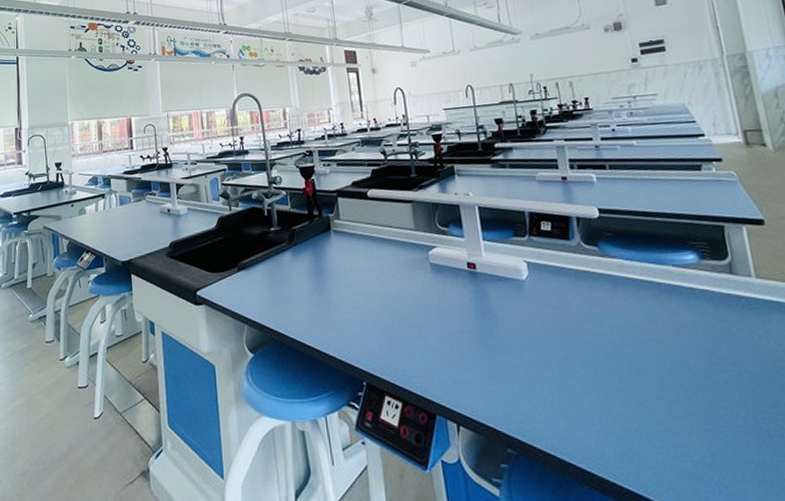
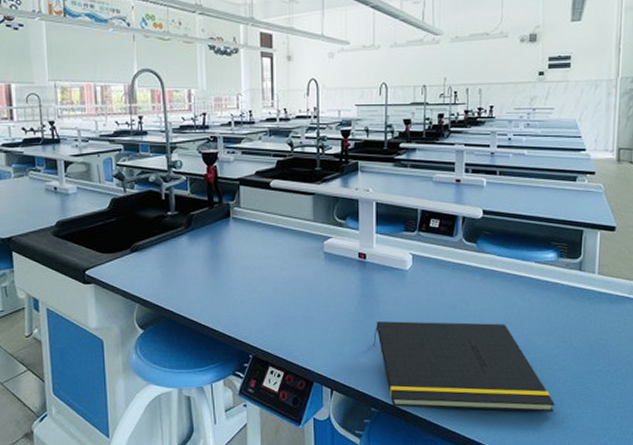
notepad: none [497,340,741,460] -> present [373,320,556,413]

